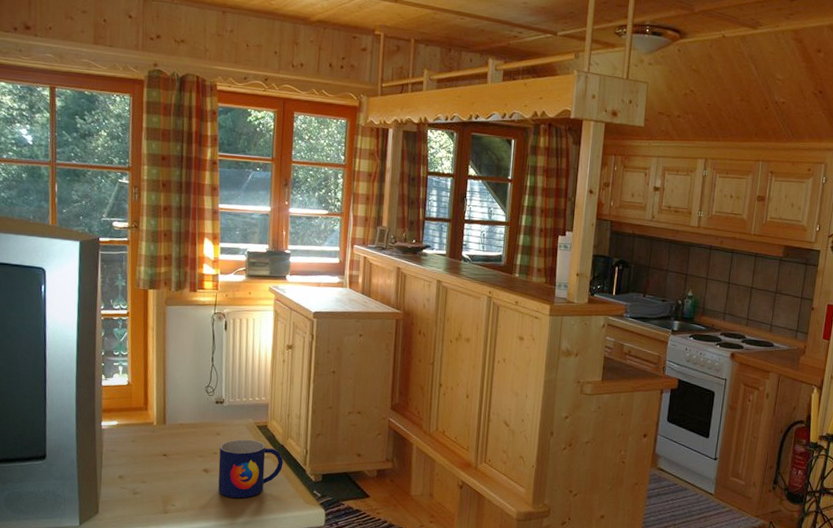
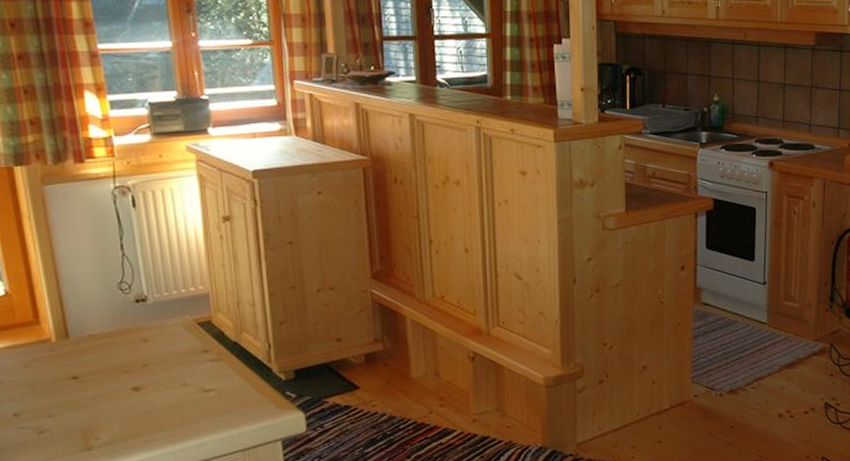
mug: present [218,439,283,498] -> none [150,341,241,417]

